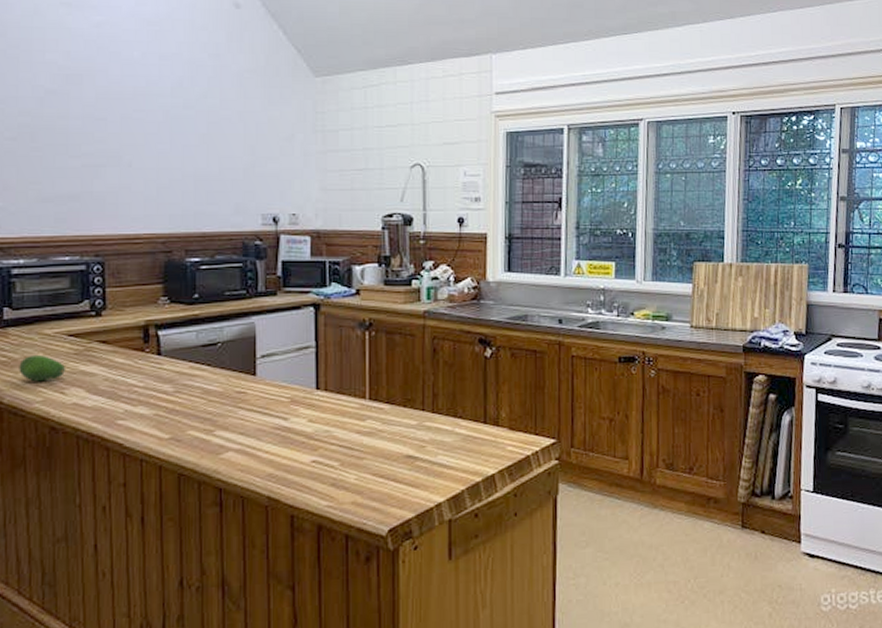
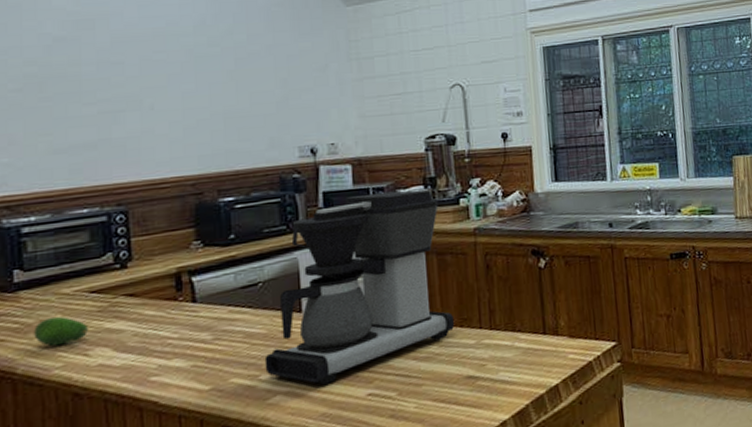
coffee maker: none [219,266,399,447] -> present [264,190,455,385]

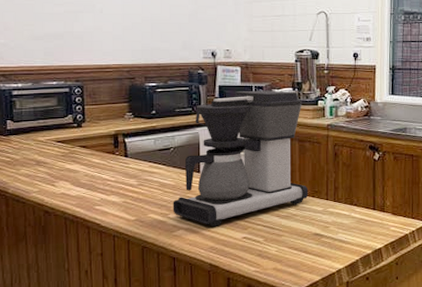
fruit: present [34,316,88,347] -> none [20,156,55,177]

